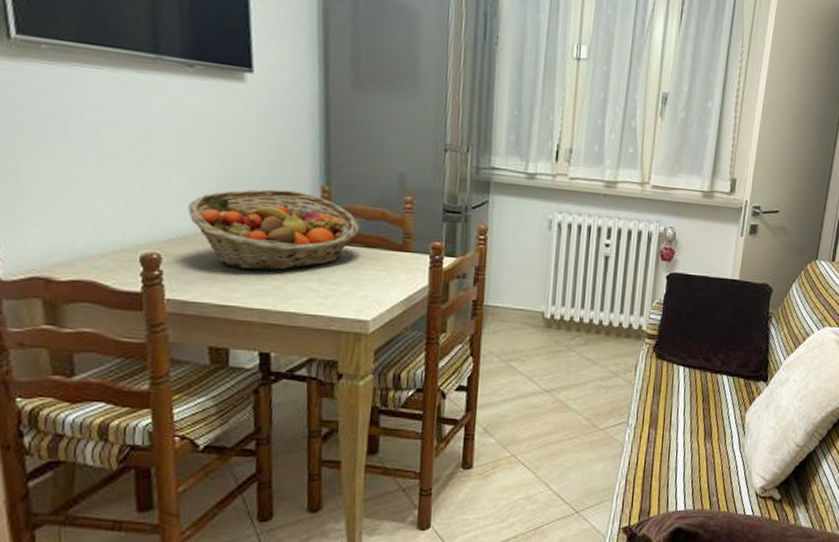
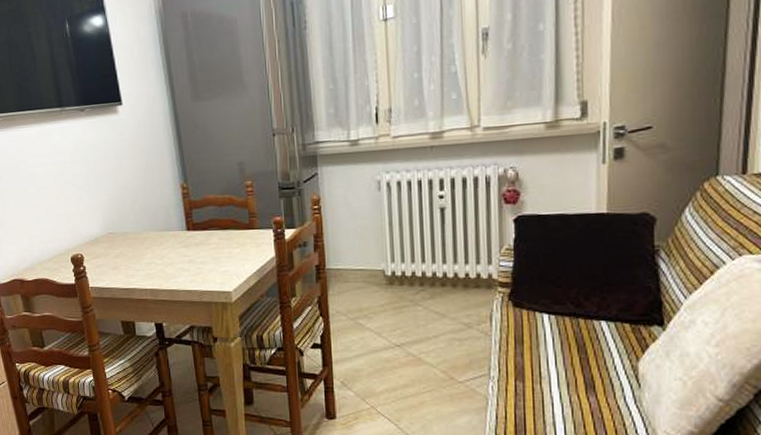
fruit basket: present [187,189,360,271] -> none [94,191,214,260]

